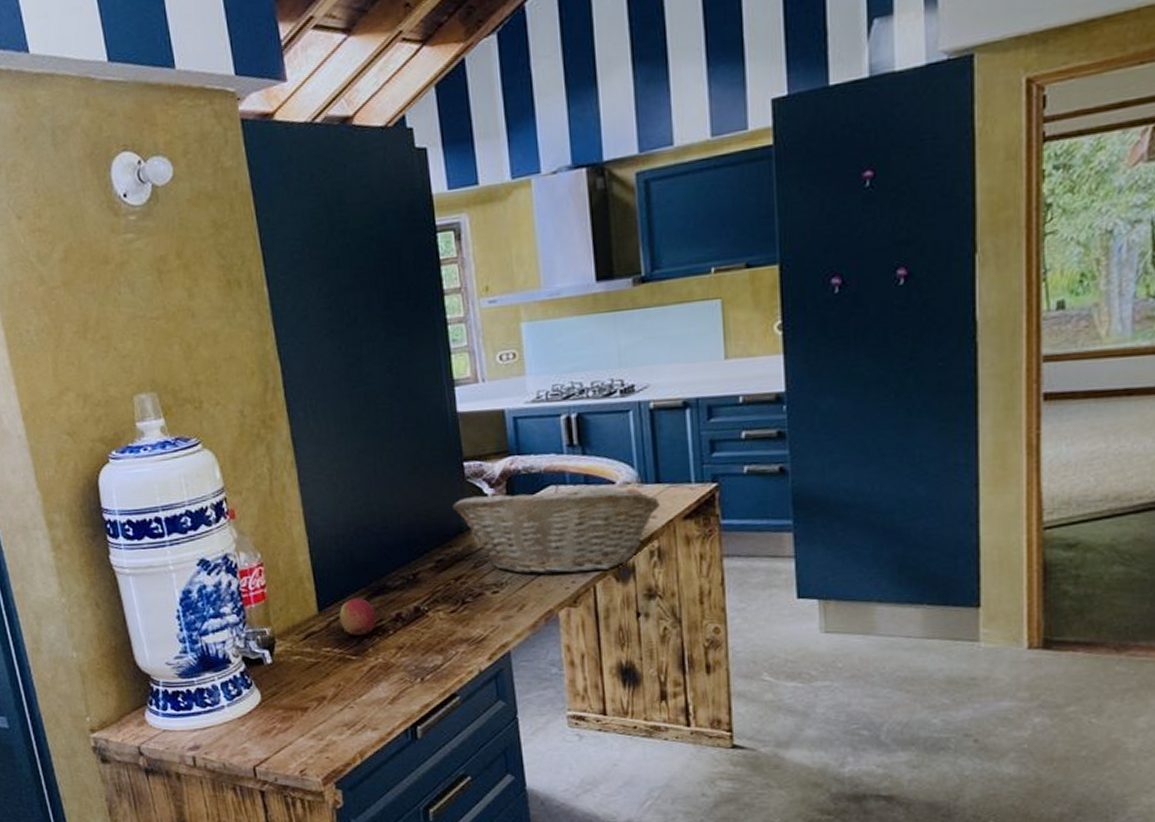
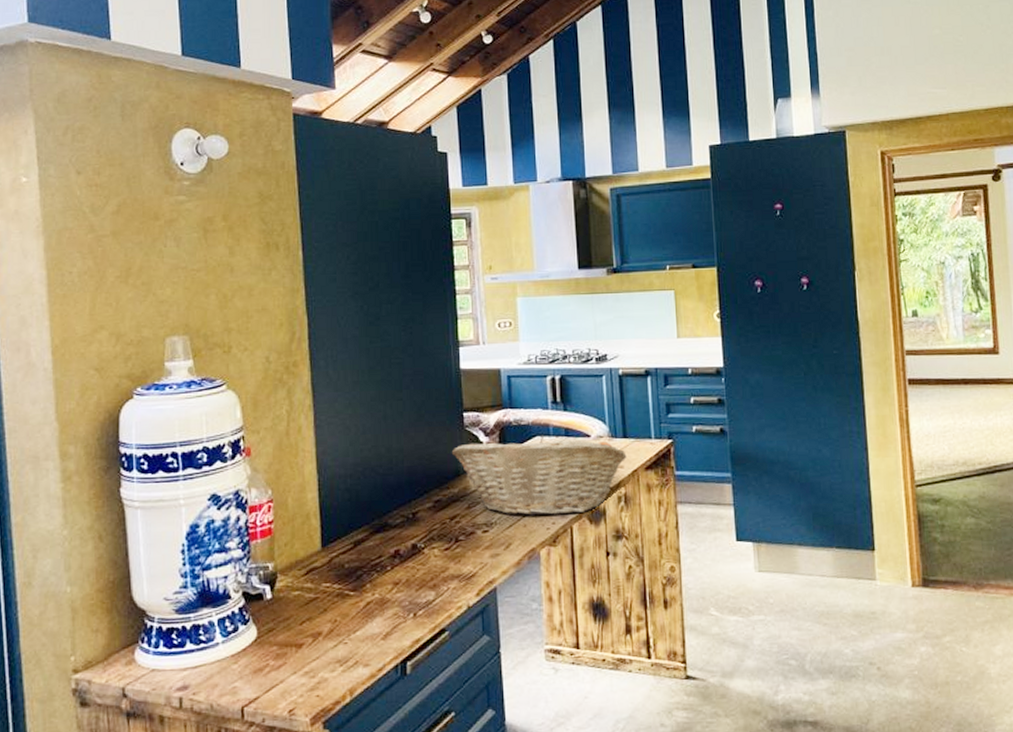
apple: present [339,597,376,635] -> none [341,534,375,571]

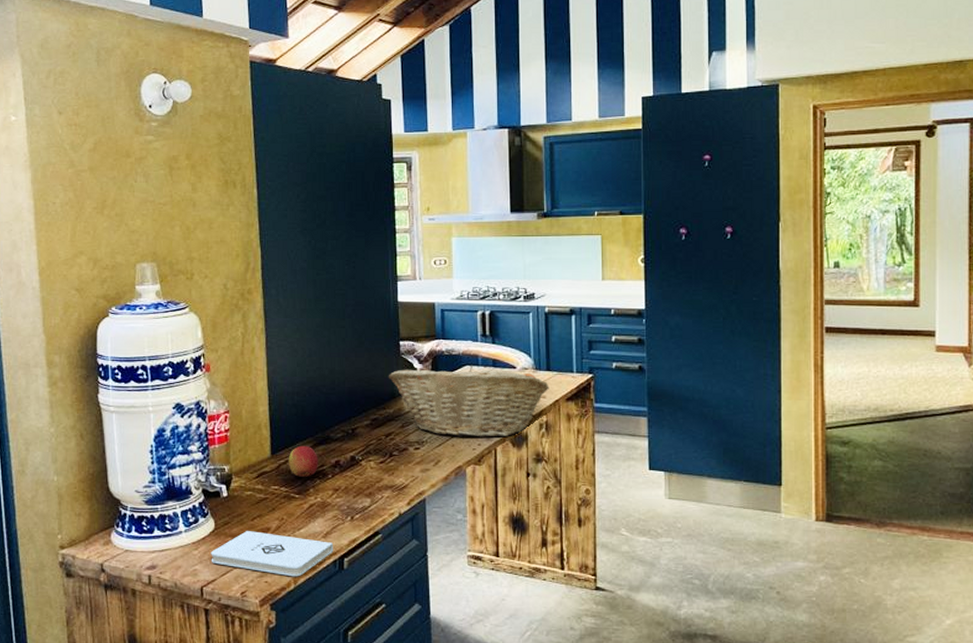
notepad: none [253,636,395,688] -> present [211,530,334,577]
apple: none [341,534,375,571] -> present [288,445,318,477]

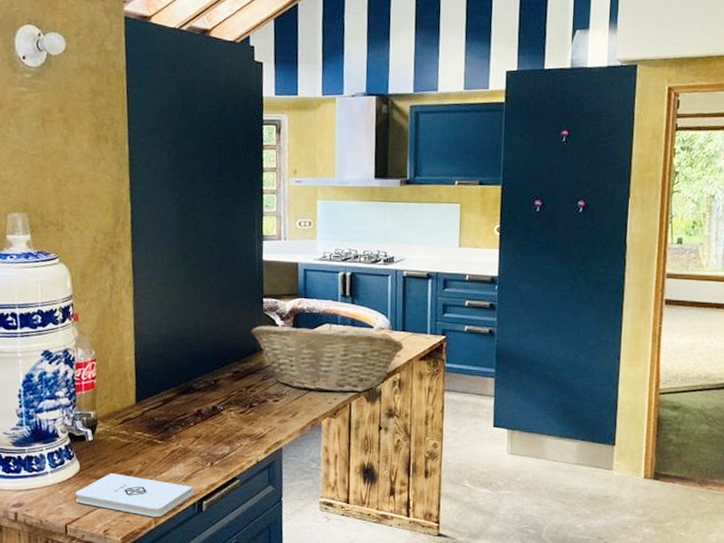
apple: present [288,445,318,477] -> none [152,394,181,424]

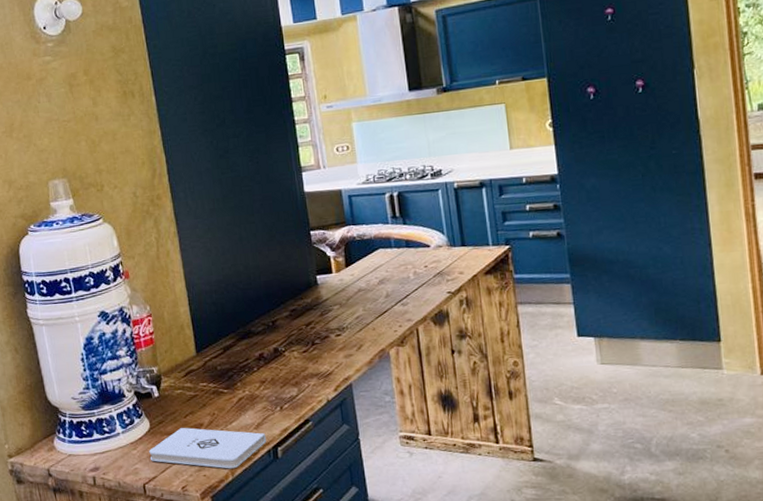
fruit basket: present [250,323,404,393] -> none [302,247,466,320]

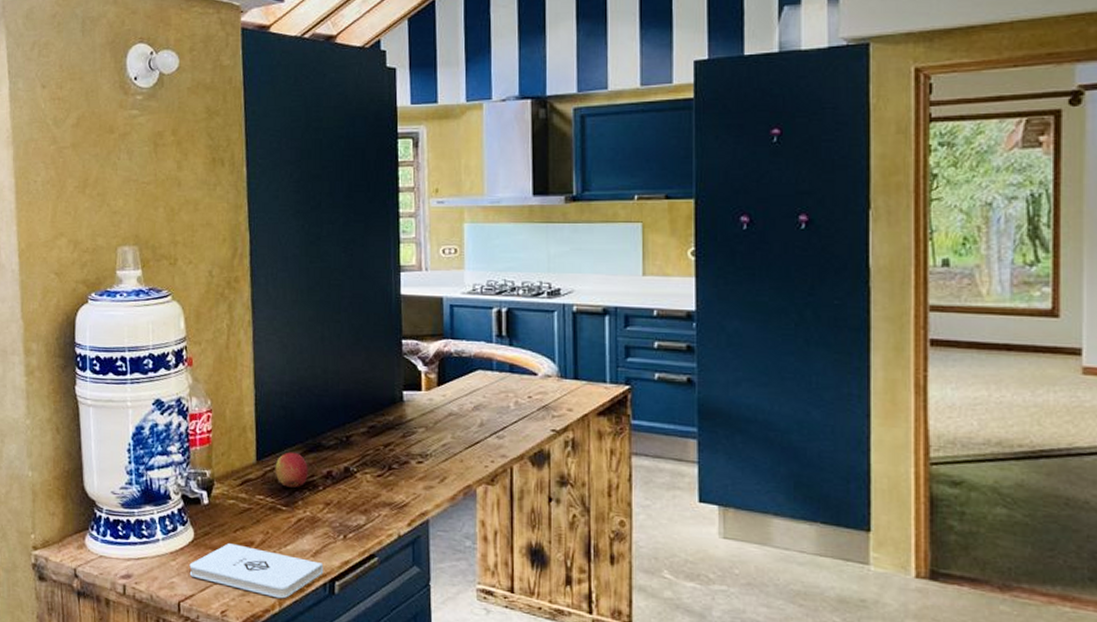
apple: none [213,341,243,372] -> present [275,452,308,488]

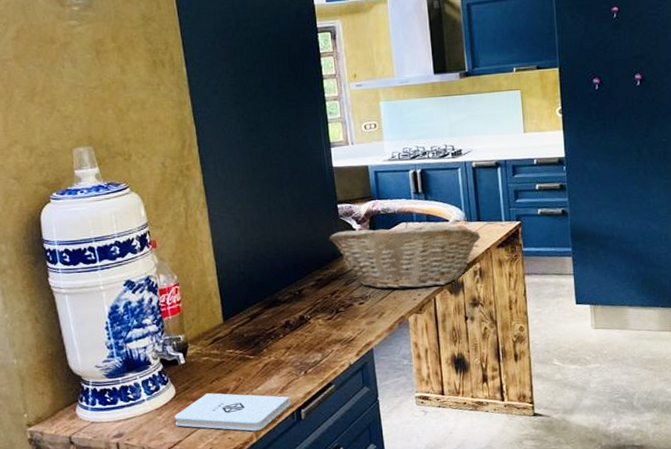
apple: present [275,452,308,488] -> none [240,309,270,339]
fruit basket: none [388,369,577,454] -> present [329,221,481,290]

